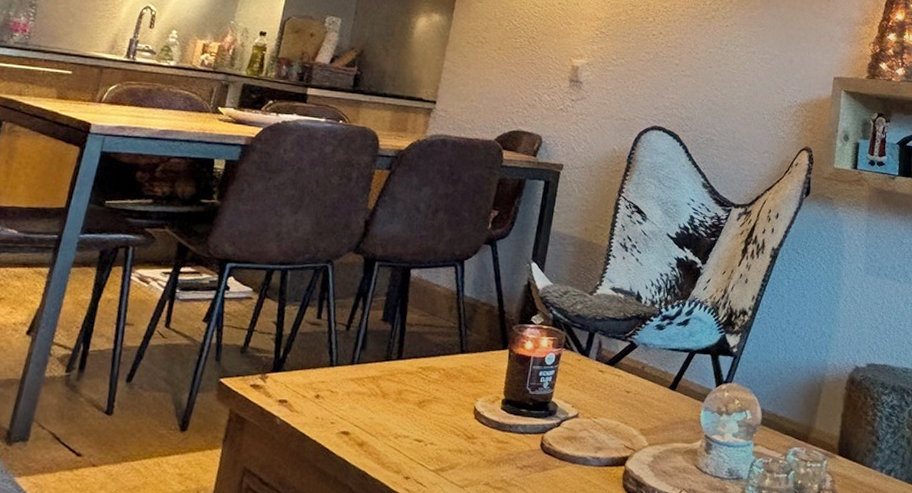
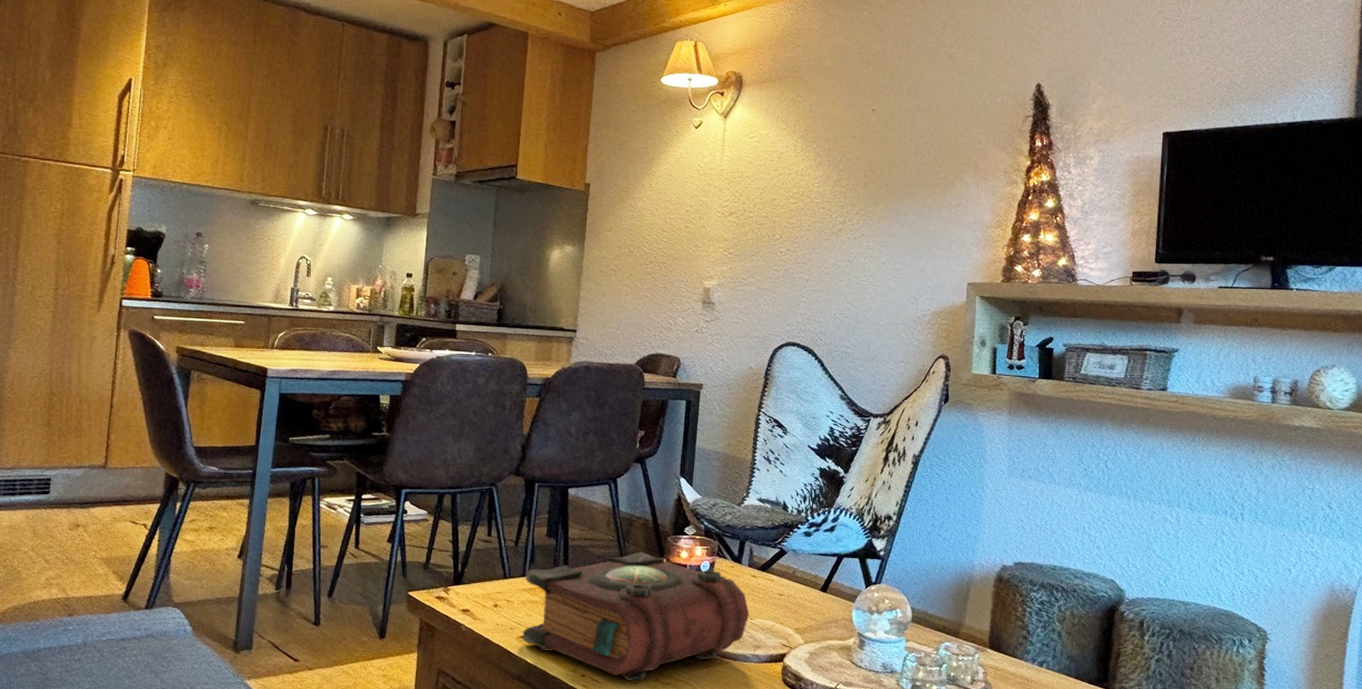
book: none [343,340,594,485] -> present [522,551,750,681]

